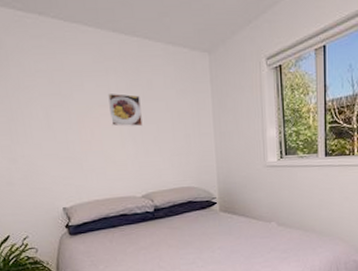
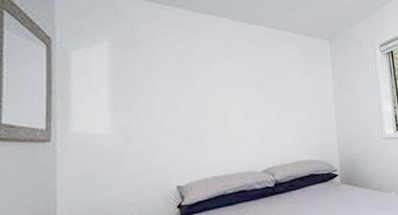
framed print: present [108,93,143,127] -> none [235,74,267,104]

